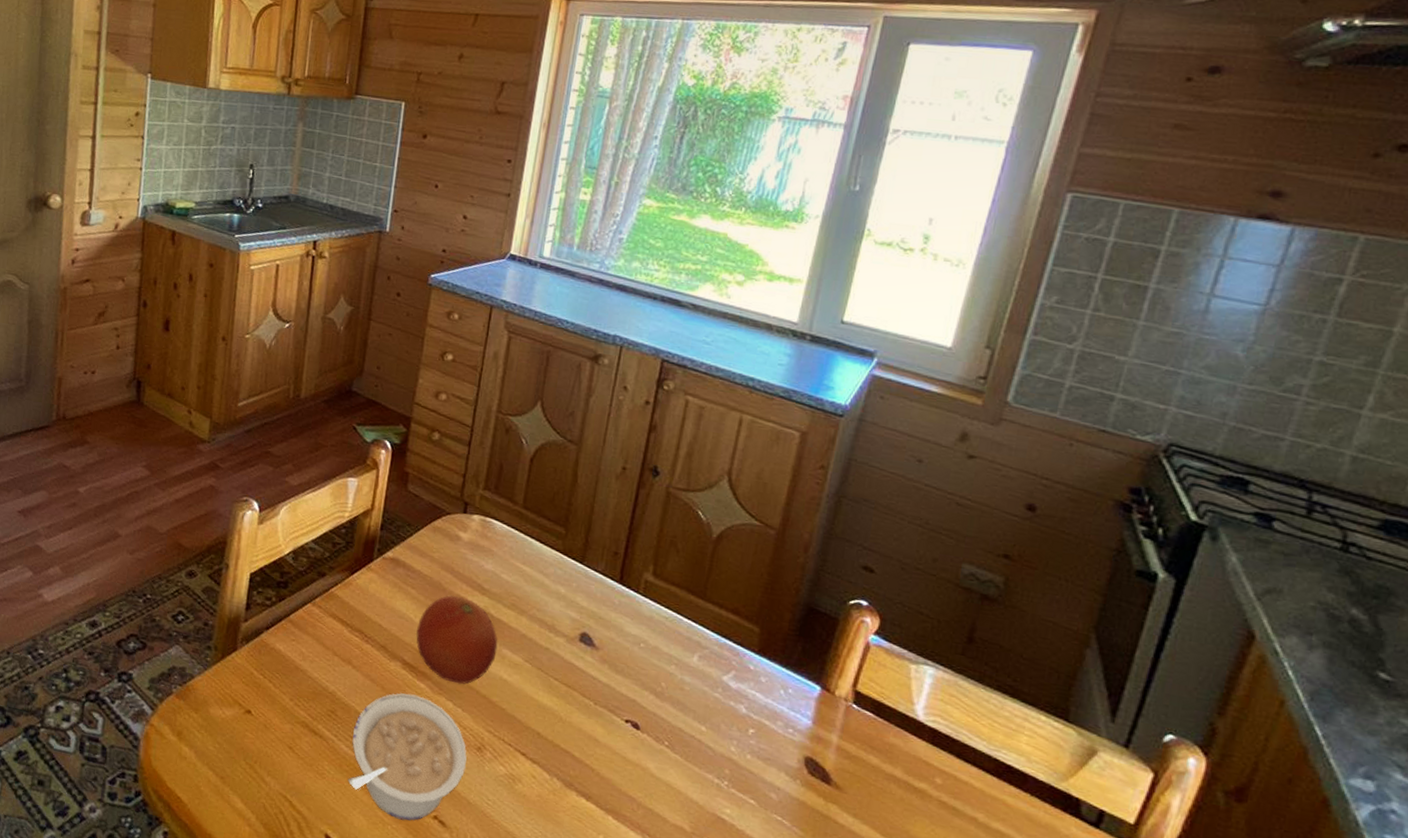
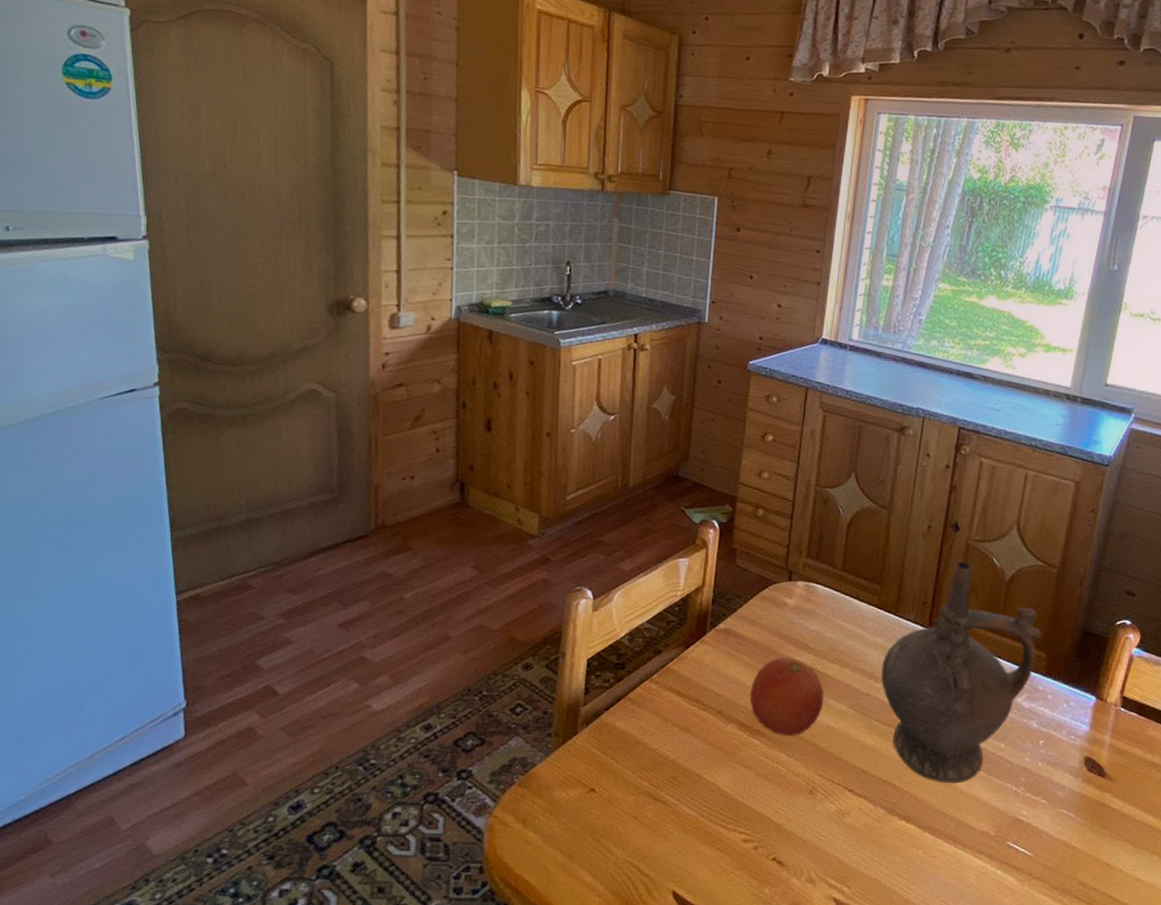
legume: present [347,693,467,821] -> none [691,751,801,867]
ceremonial vessel: none [562,510,755,765] -> present [880,561,1041,783]

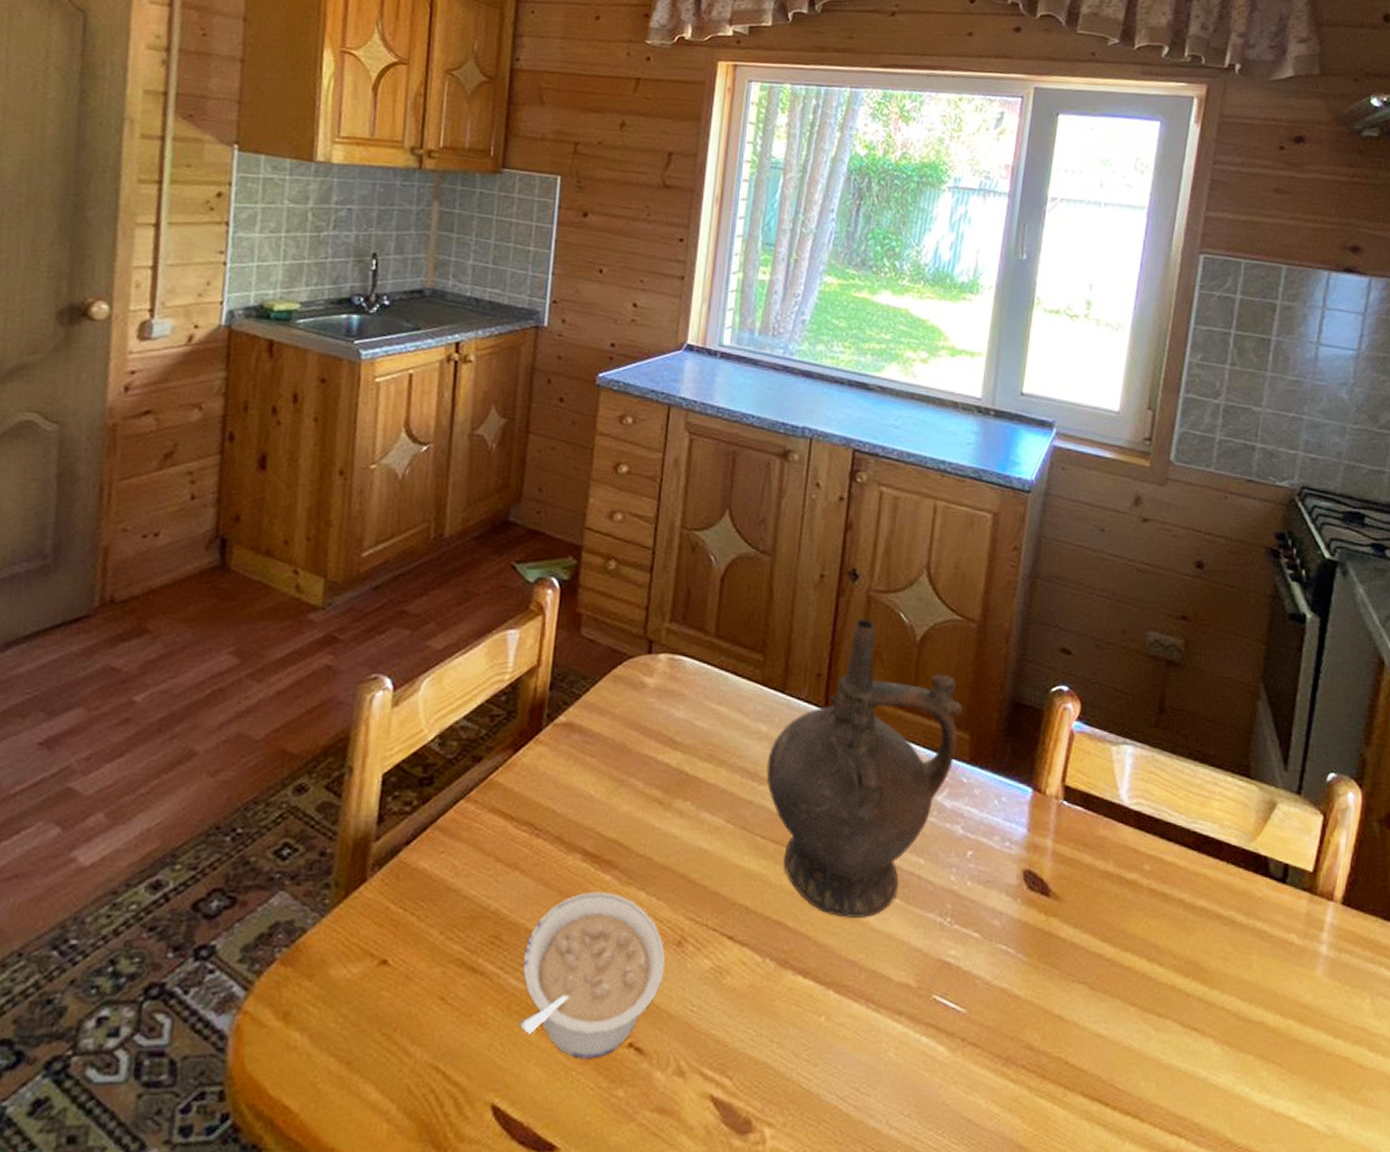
legume: none [691,751,801,867] -> present [518,892,665,1059]
fruit: present [750,656,824,737] -> none [598,756,695,867]

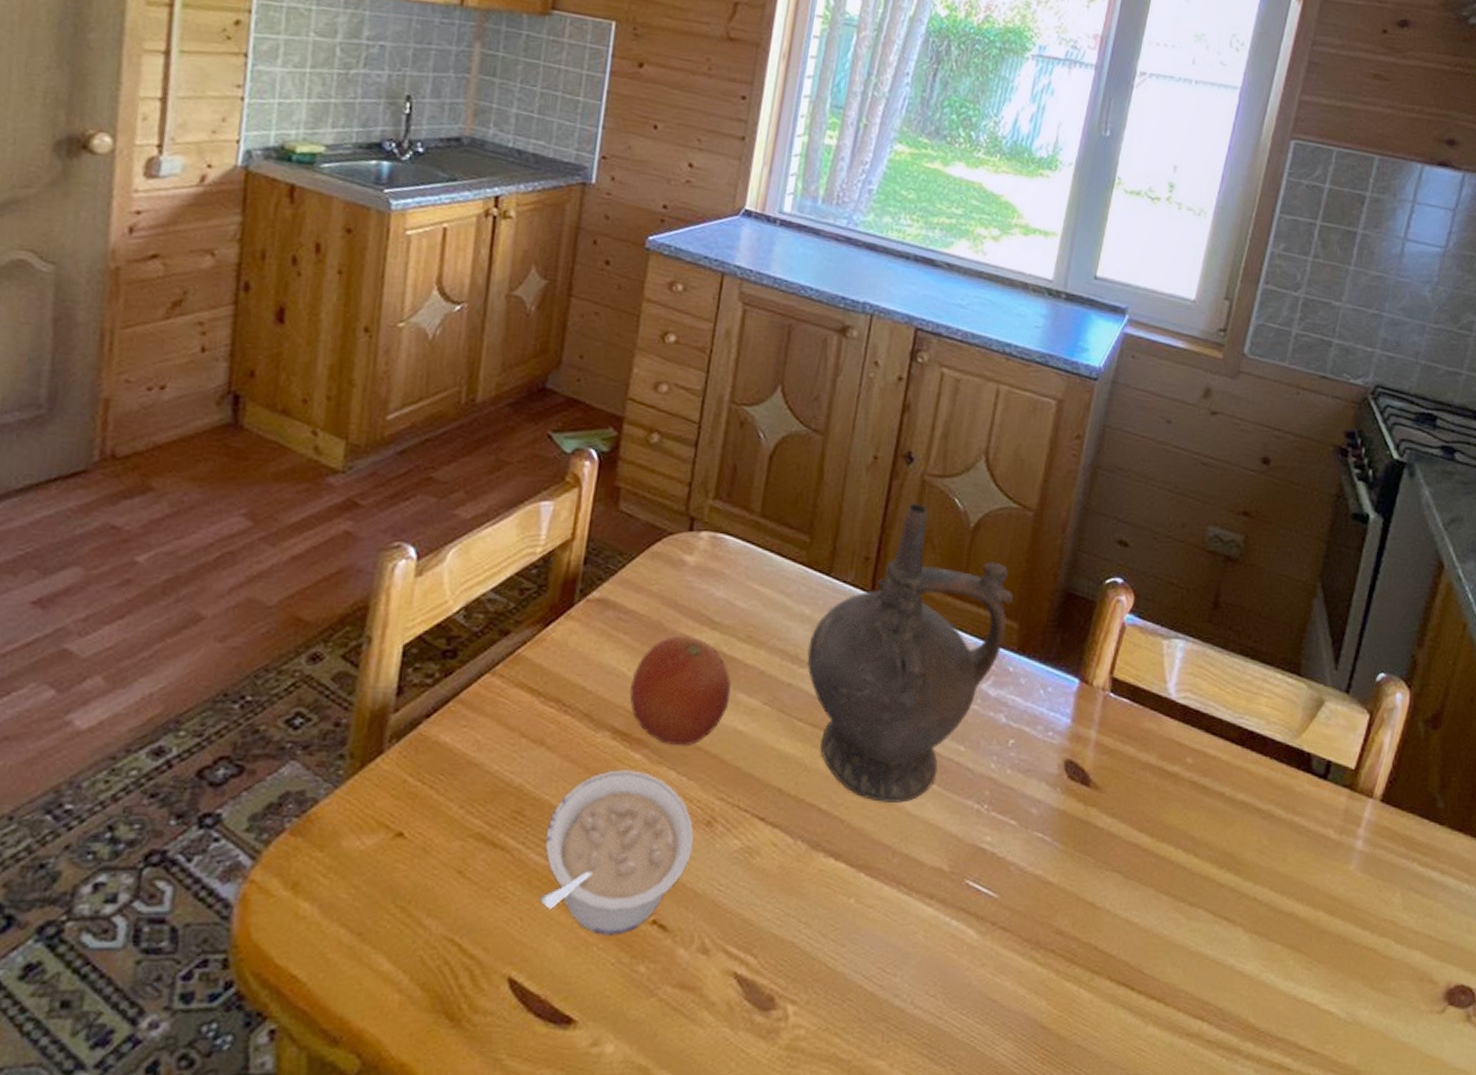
fruit: none [598,756,695,867] -> present [629,635,732,747]

